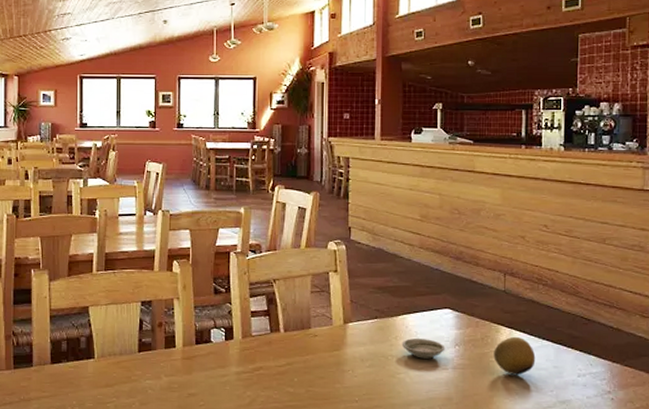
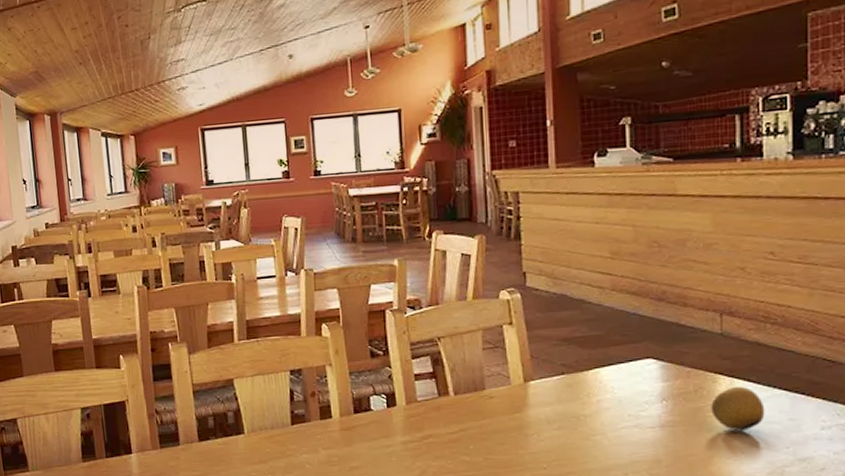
saucer: present [401,338,446,359] -> none [595,394,650,417]

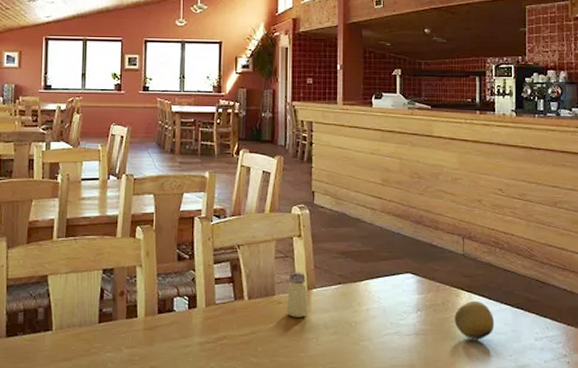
saltshaker: none [500,363,526,413] -> present [287,272,308,318]

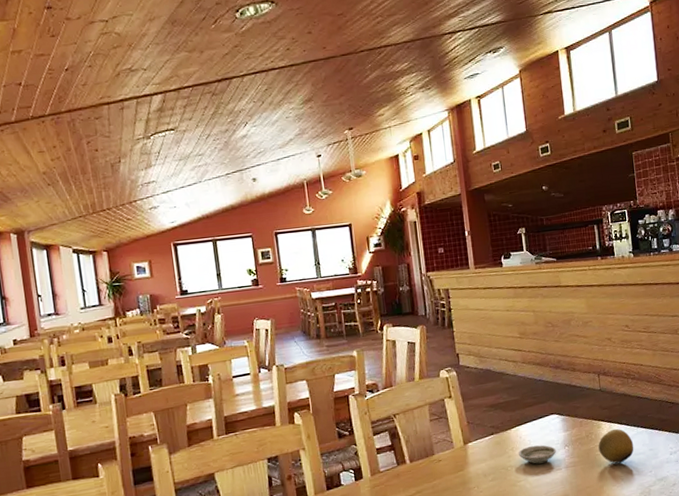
saltshaker: present [287,272,308,318] -> none [445,429,467,472]
saucer: none [365,304,408,325] -> present [518,445,557,464]

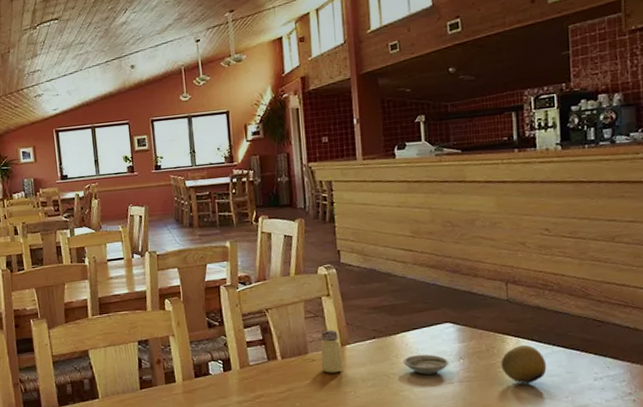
saltshaker: none [445,429,467,472] -> present [320,330,343,373]

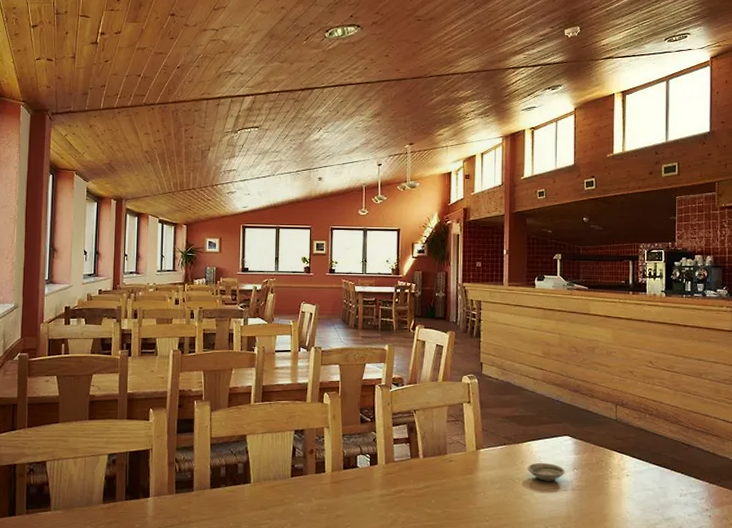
saltshaker: present [320,330,343,373] -> none [457,434,476,474]
fruit: present [501,345,547,384] -> none [607,460,644,496]

